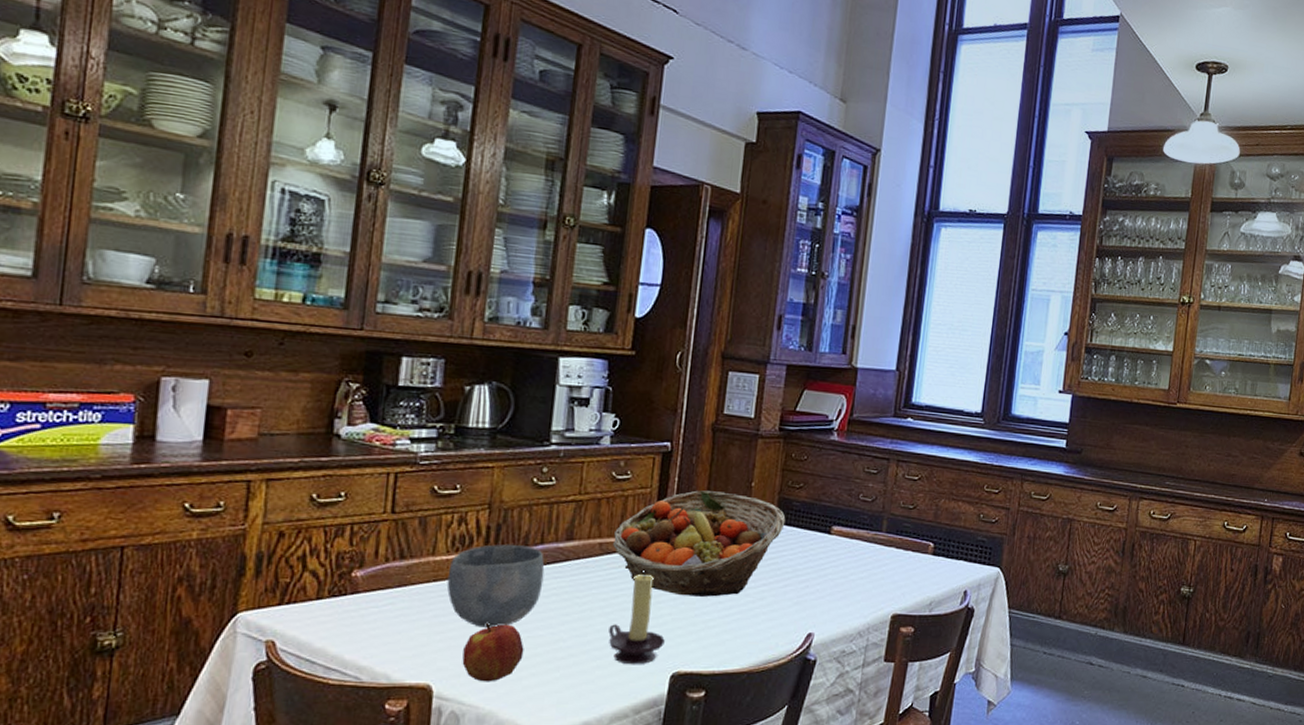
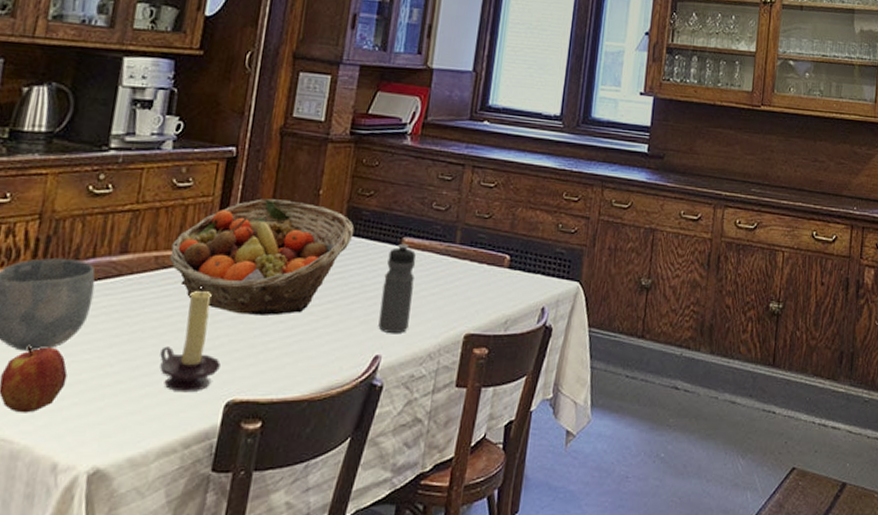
water bottle: none [810,532,845,613] -> present [378,243,416,333]

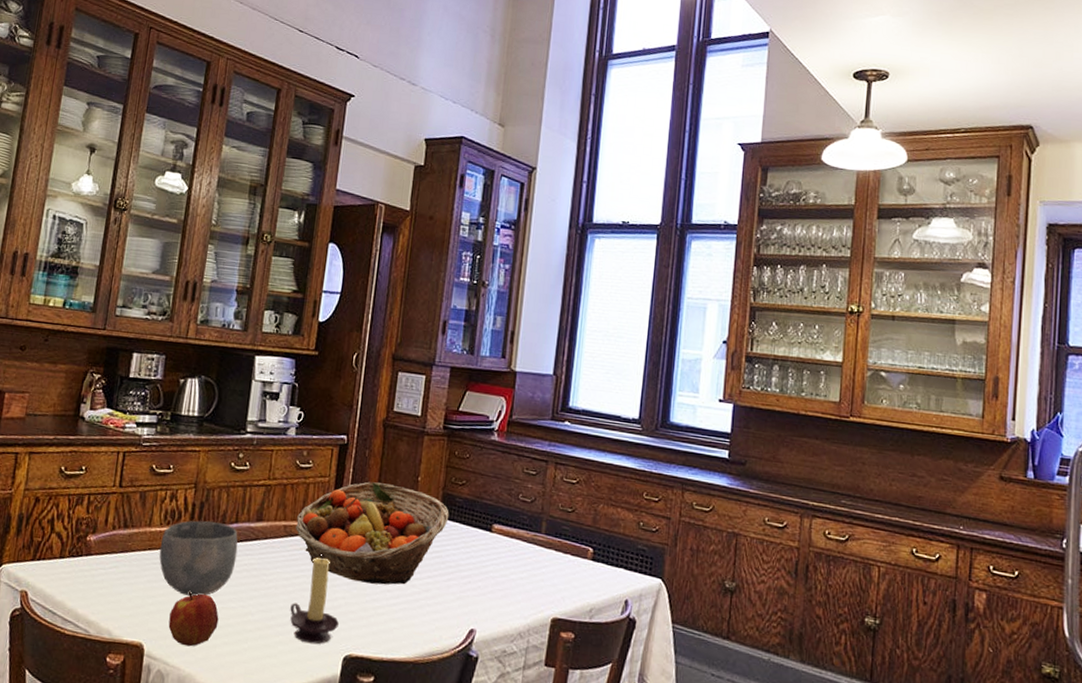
water bottle: present [378,243,416,333] -> none [473,529,505,611]

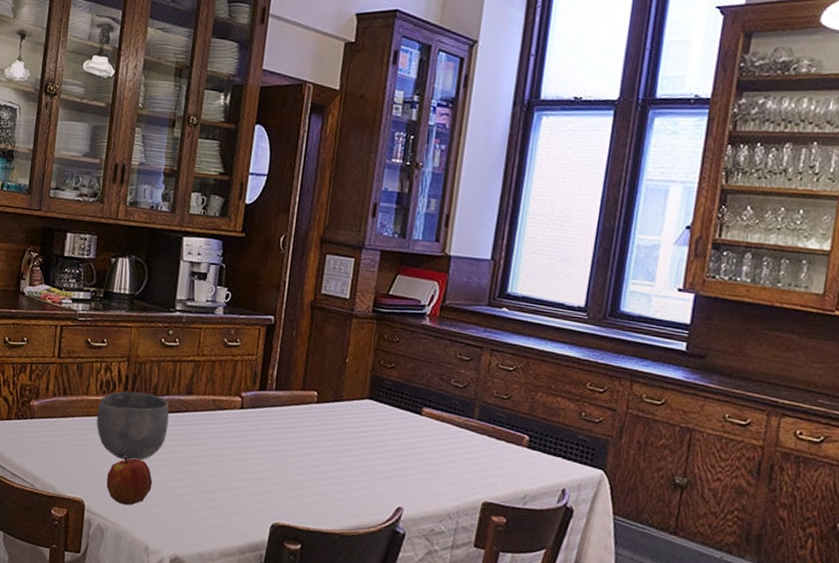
candle holder: present [290,553,339,644] -> none [219,427,267,511]
fruit basket: present [295,481,449,585] -> none [223,361,378,461]

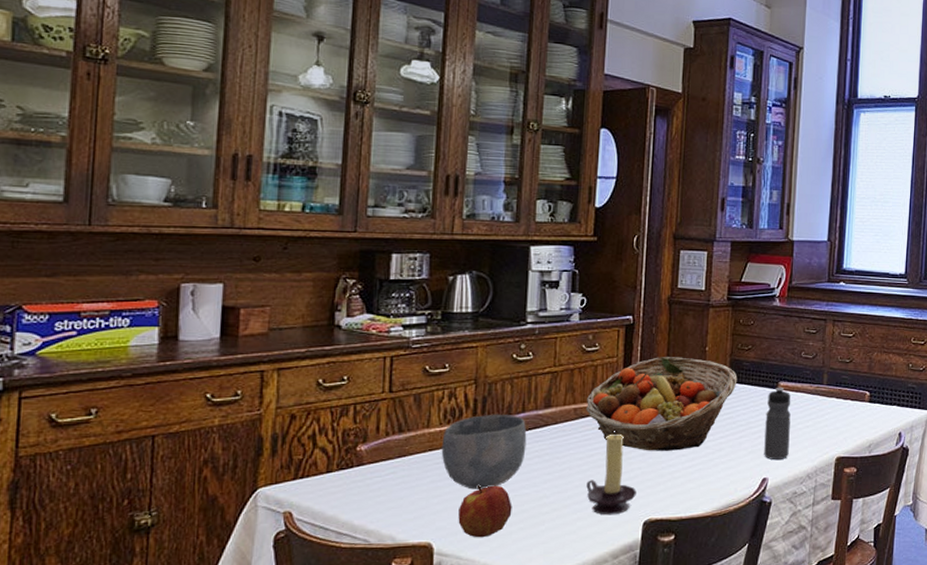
candle holder: none [219,427,267,511] -> present [586,430,636,515]
fruit basket: none [223,361,378,461] -> present [585,357,738,451]
water bottle: none [400,413,435,492] -> present [764,387,791,459]

